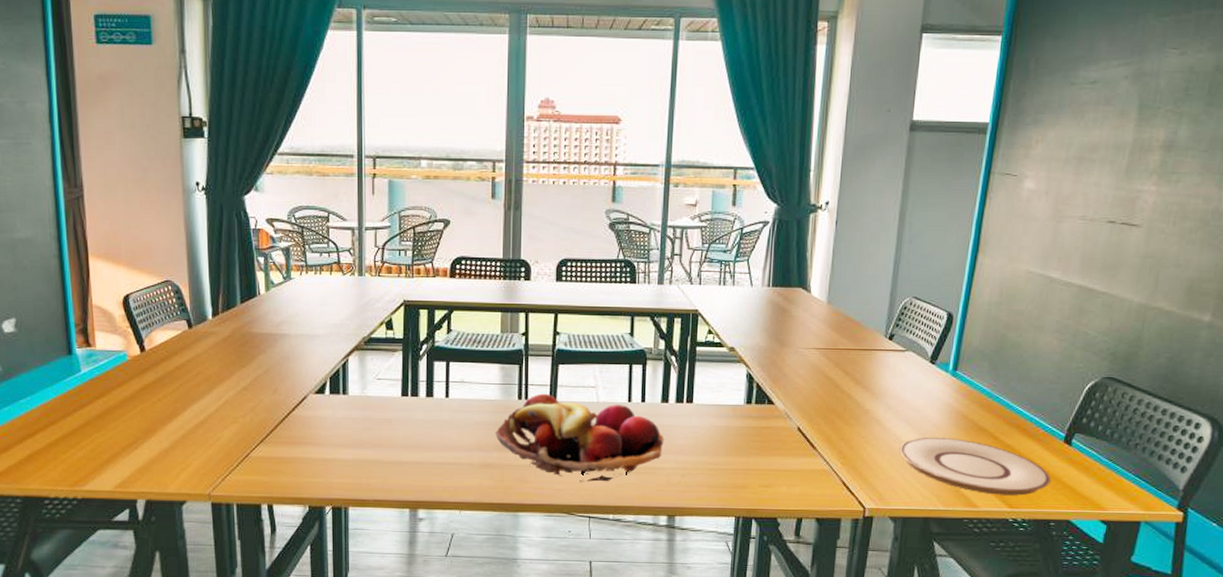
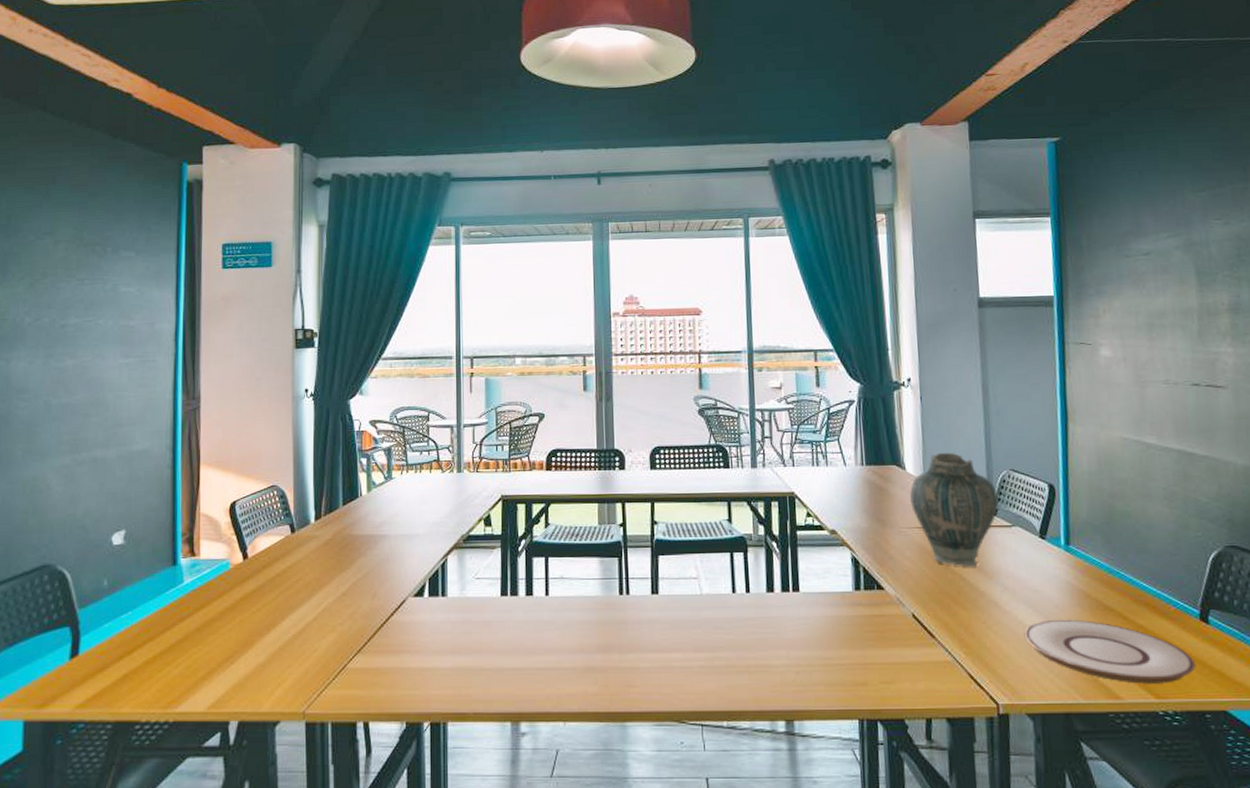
fruit basket: present [495,393,664,483] -> none [598,587,774,685]
vase: none [811,277,897,387] -> present [910,452,999,567]

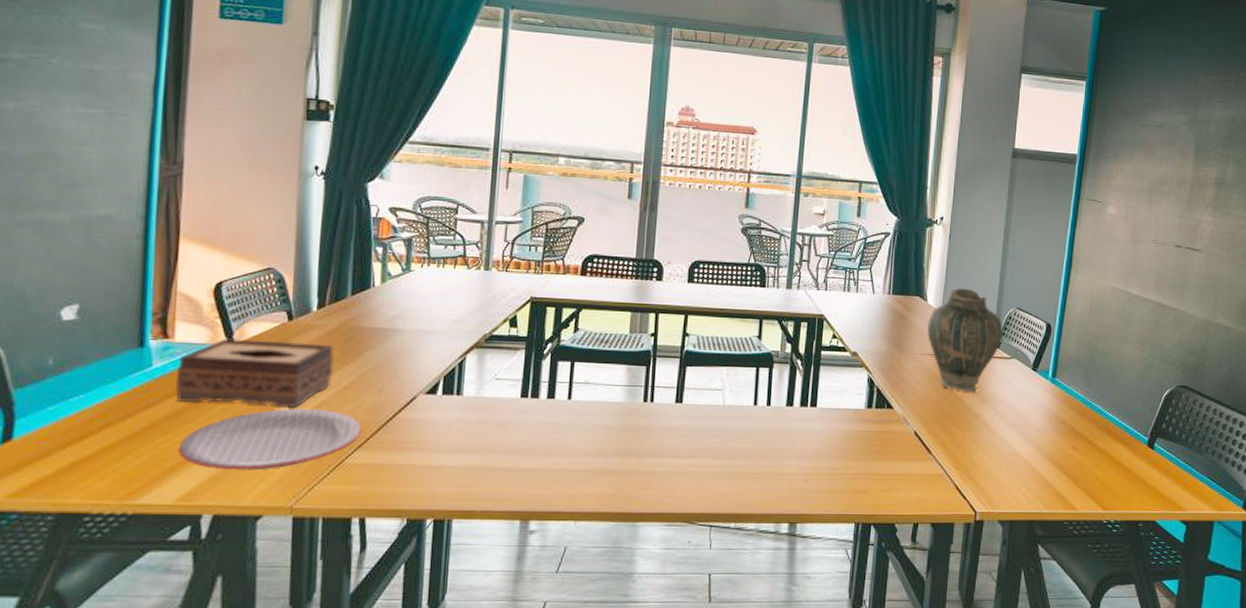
tissue box: none [203,552,331,616] -> present [176,337,334,408]
plate: none [207,615,360,678] -> present [178,408,362,471]
plate: present [1024,619,1195,684] -> none [1006,441,1138,498]

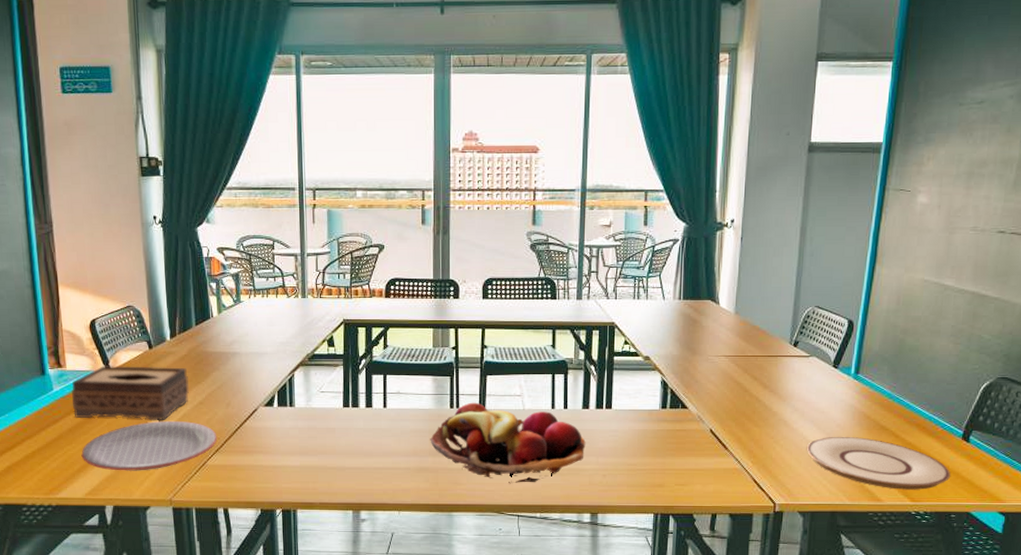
fruit basket: none [618,395,788,489] -> present [430,402,586,484]
vase: present [927,287,1003,393] -> none [720,289,801,391]
plate: none [1006,441,1138,498] -> present [806,436,950,490]

